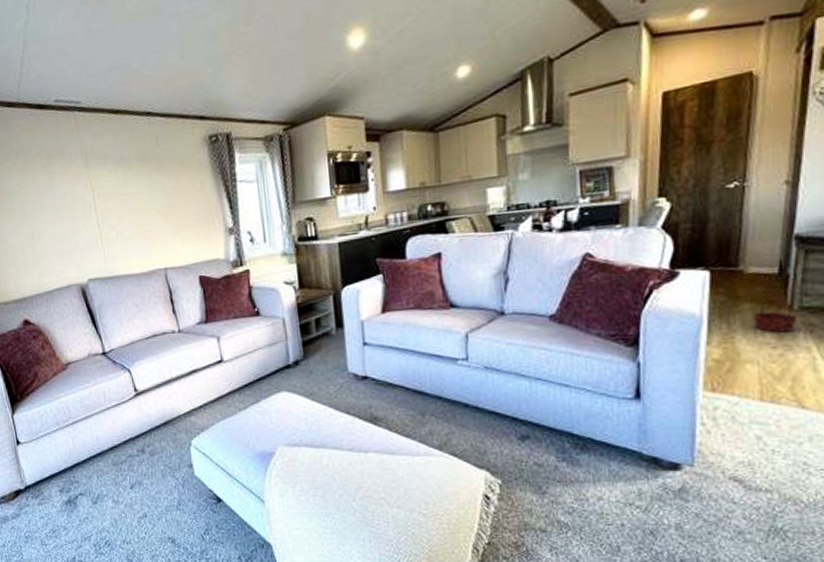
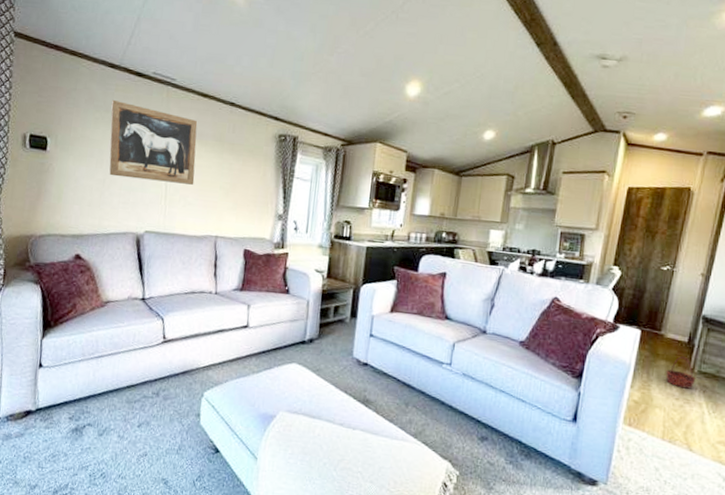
wall art: none [18,142,128,228] -> present [109,99,198,185]

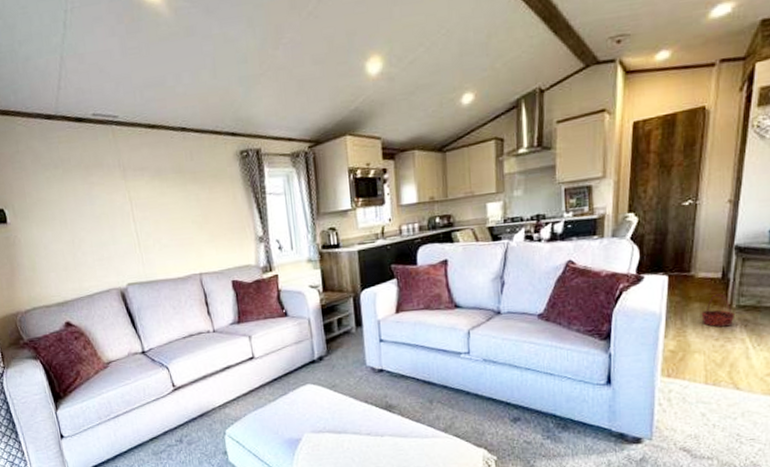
wall art: present [109,99,198,185] -> none [57,153,165,235]

